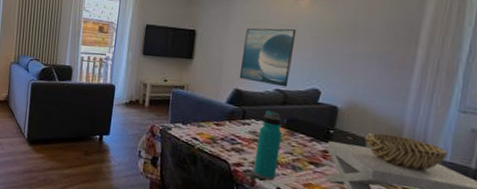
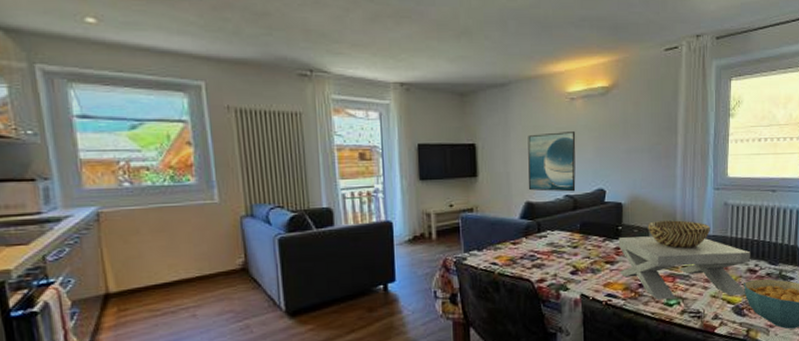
water bottle: present [253,110,282,181] -> none [556,218,578,290]

